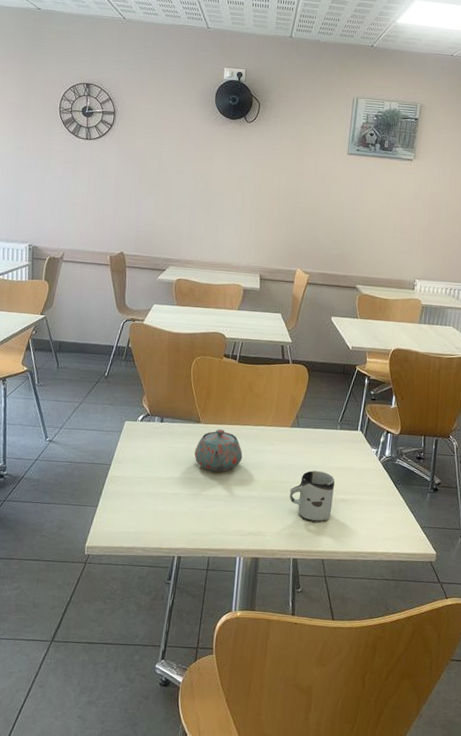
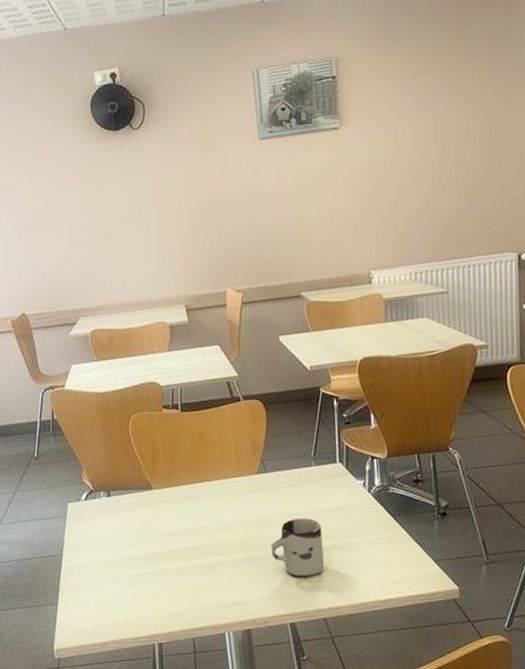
teapot: present [194,428,243,473] -> none [152,491,209,542]

